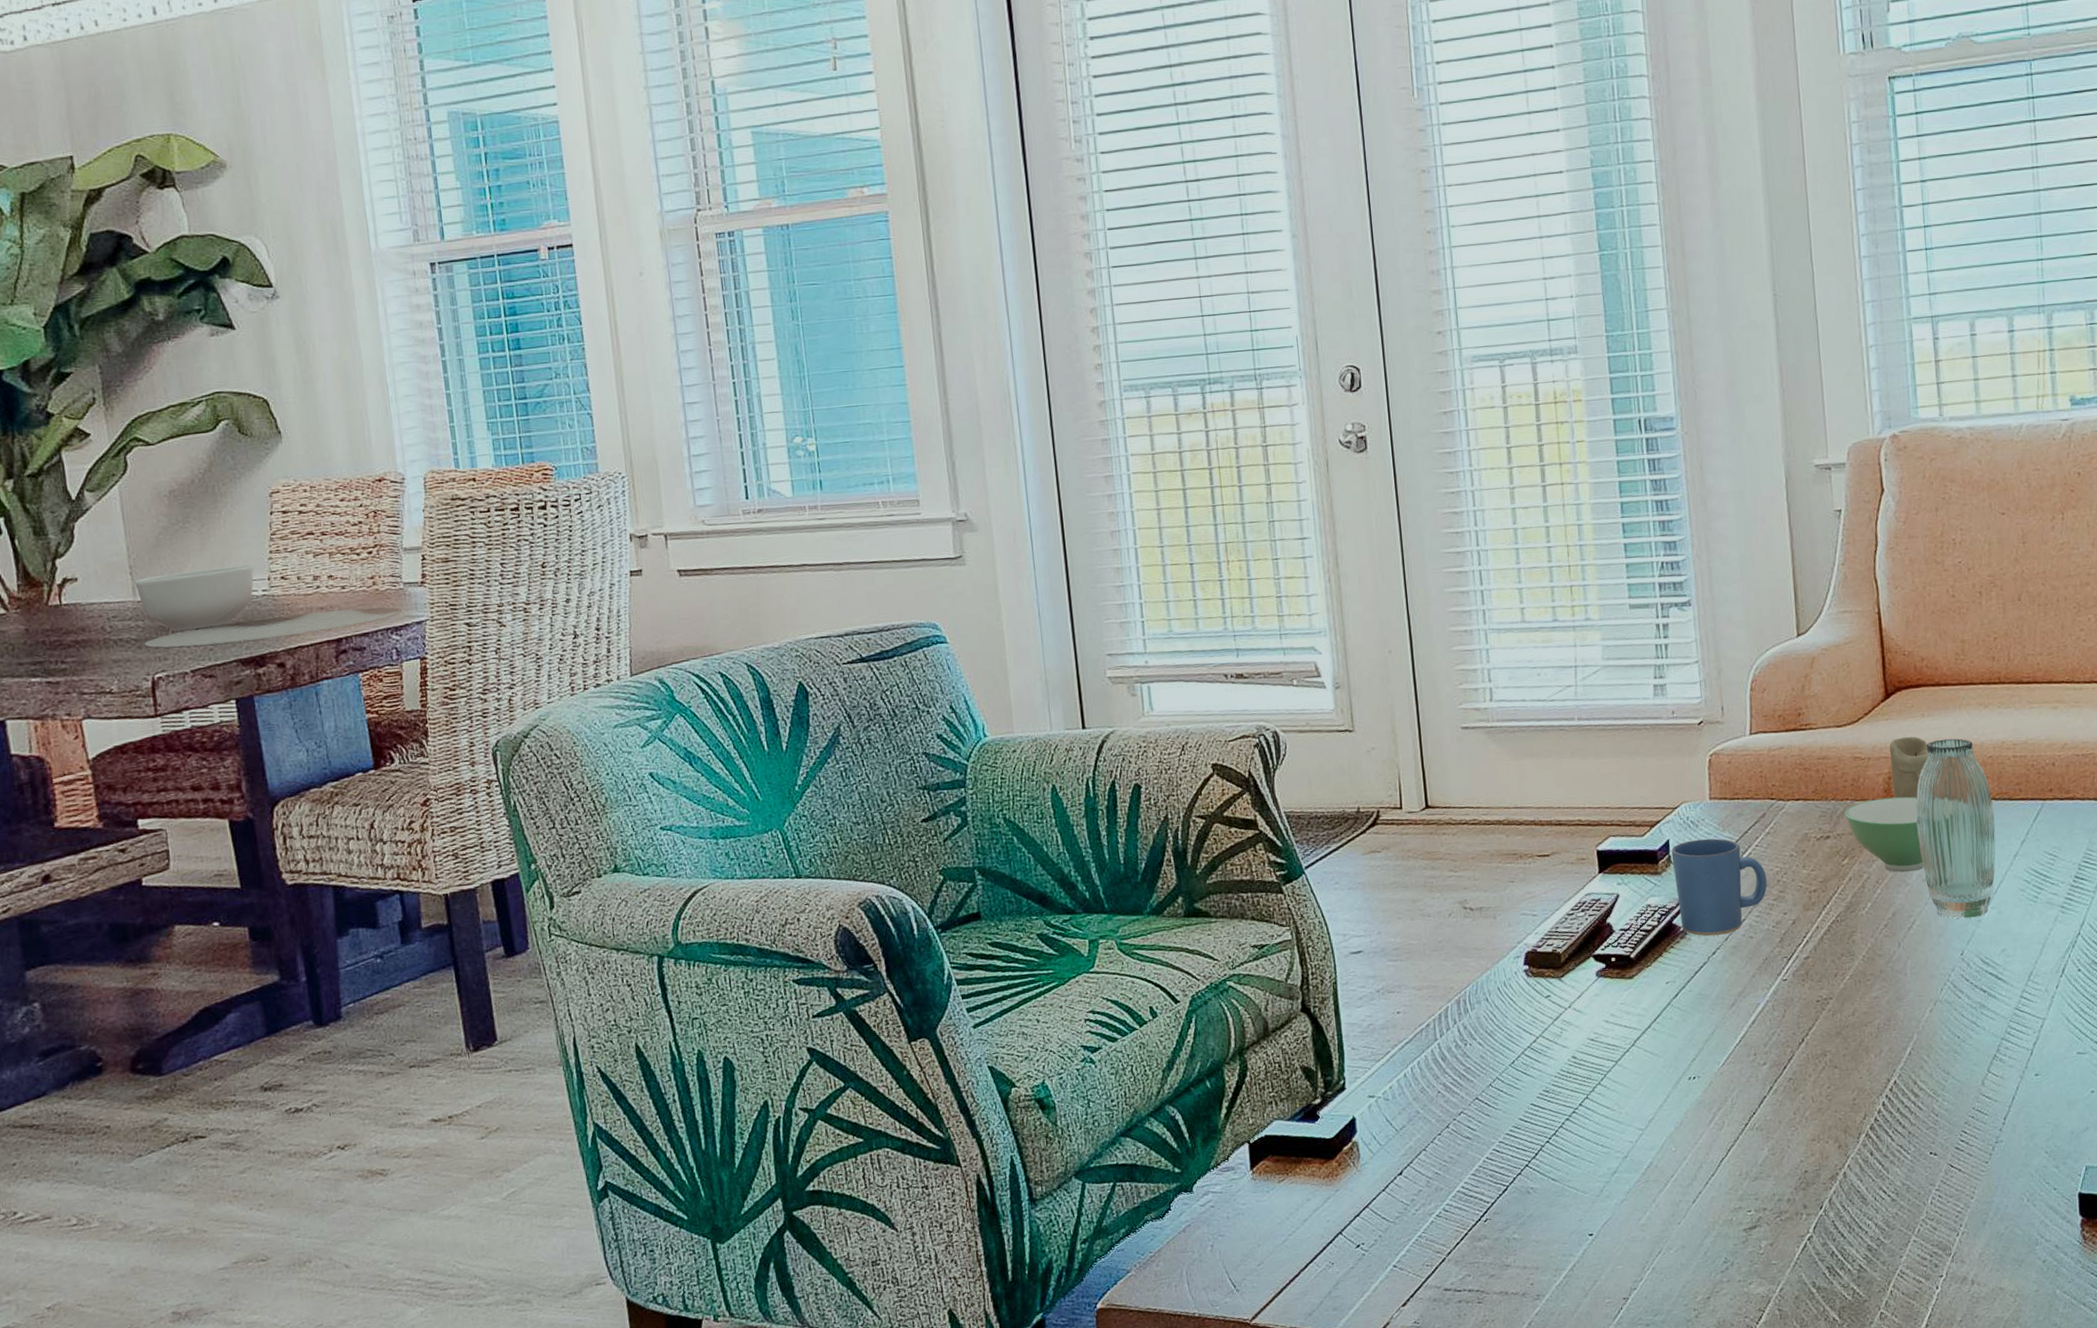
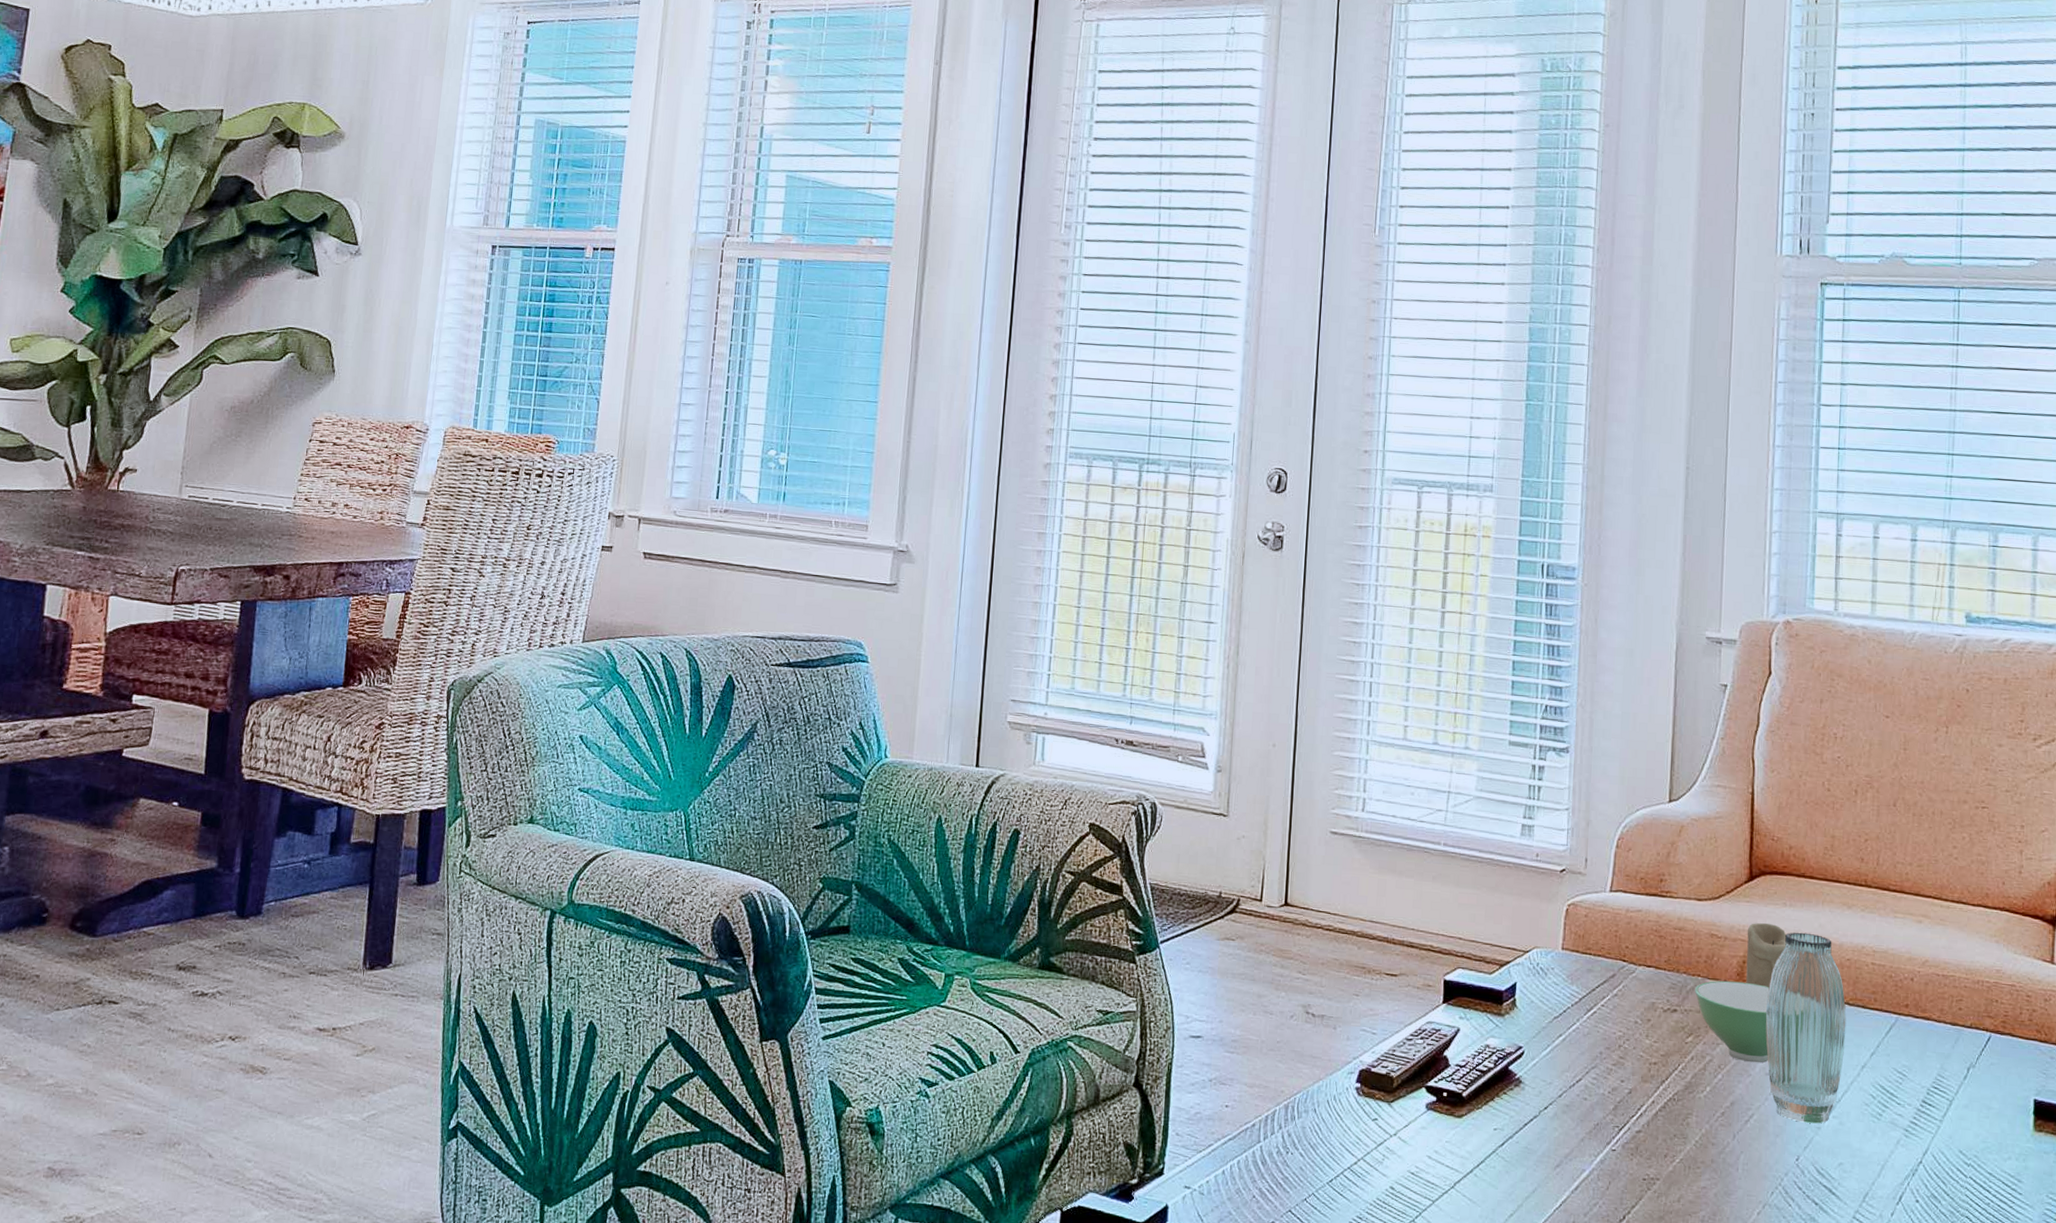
bowl: present [134,565,254,632] -> none [183,479,284,533]
place mat: present [144,607,402,648] -> none [177,531,400,553]
mug: present [1671,838,1767,936] -> none [1516,987,1609,1091]

